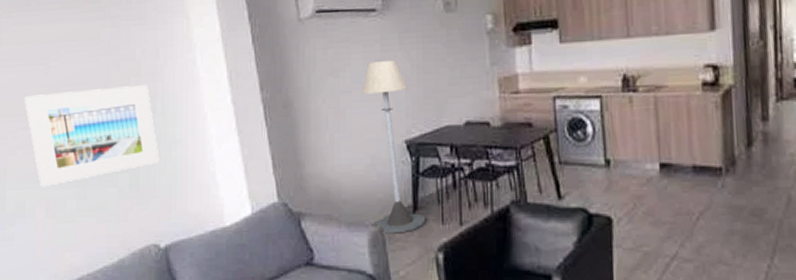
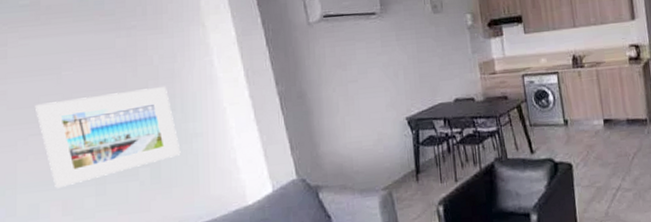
floor lamp: present [362,59,426,234] -> none [367,53,428,196]

